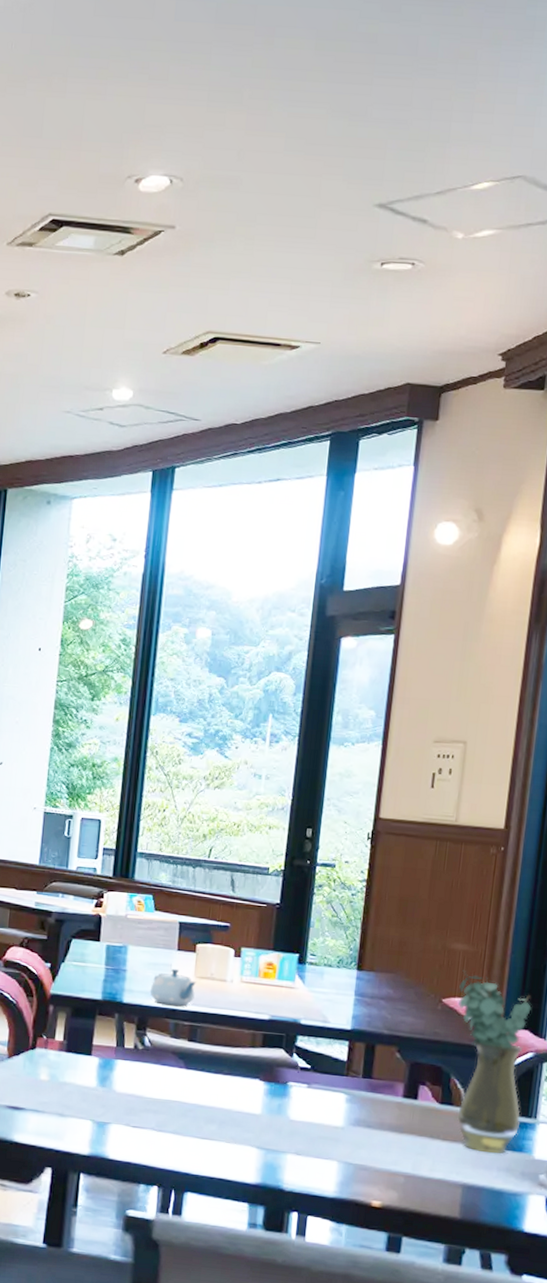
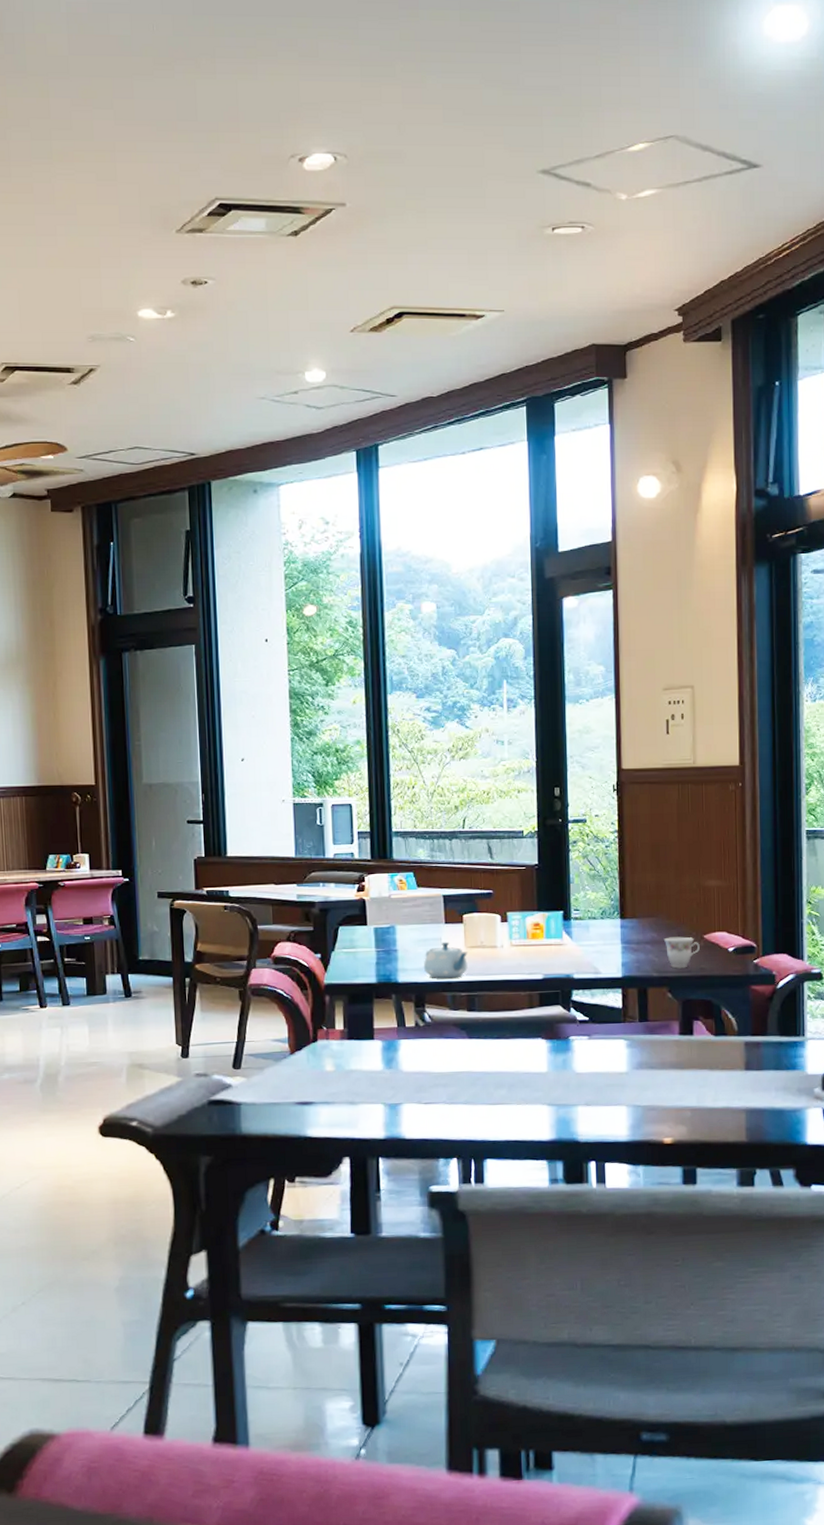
teacup: none [399,995,437,1030] -> present [663,936,700,969]
vase: present [457,969,532,1155] -> none [718,904,790,1076]

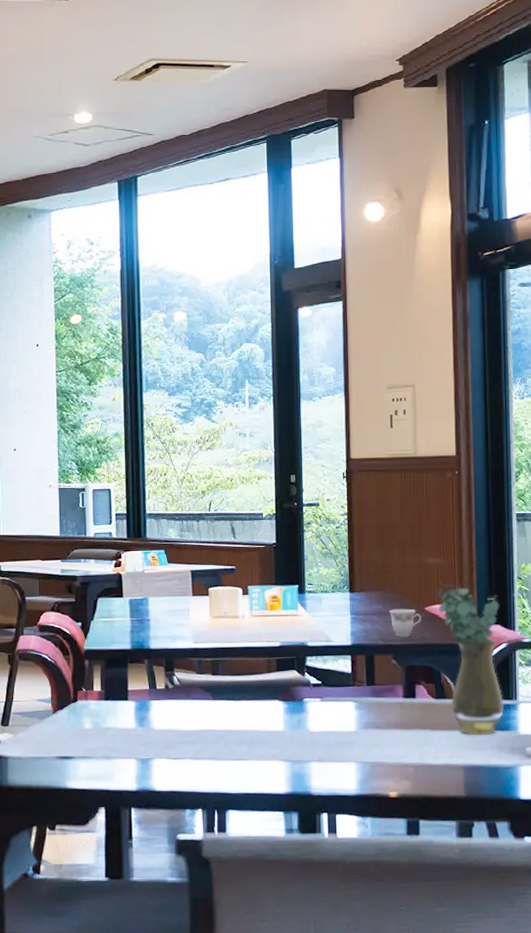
teapot: present [423,941,468,979] -> none [172,612,213,646]
vase: none [718,904,790,1076] -> present [437,580,504,736]

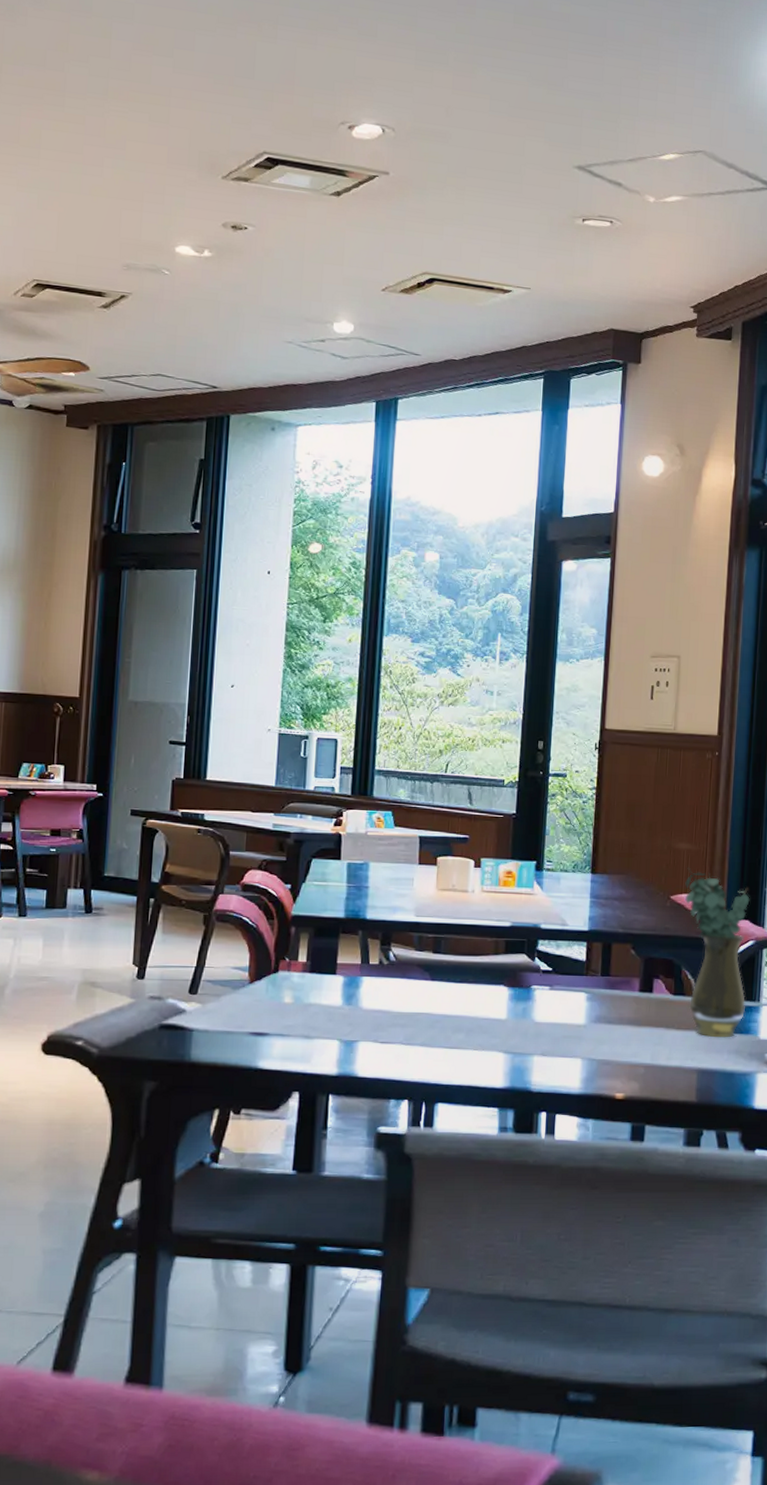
teacup: present [388,608,421,638] -> none [631,895,666,927]

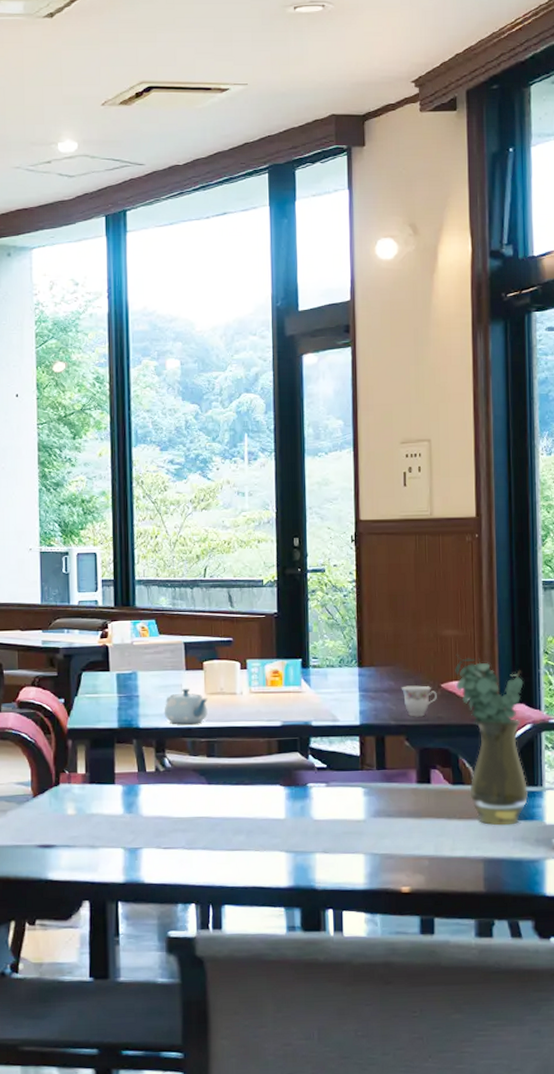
teapot: none [392,882,438,919] -> present [164,688,208,725]
teacup: none [631,895,666,927] -> present [401,685,437,717]

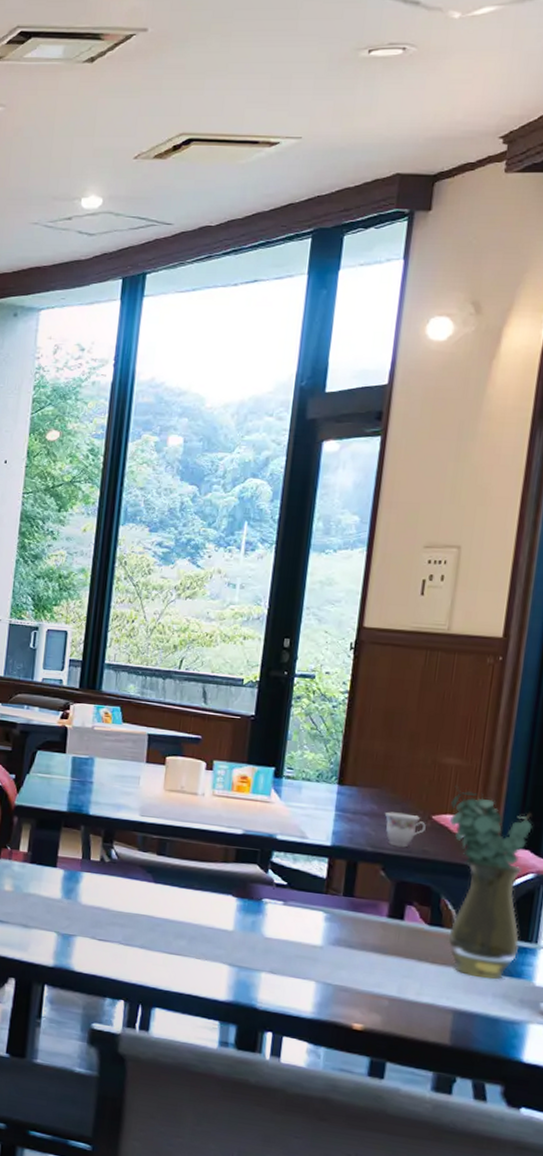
teapot: present [164,688,208,725] -> none [117,781,165,820]

